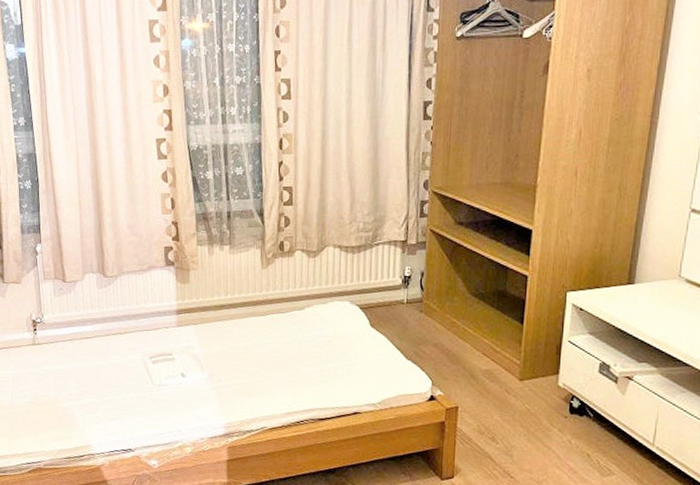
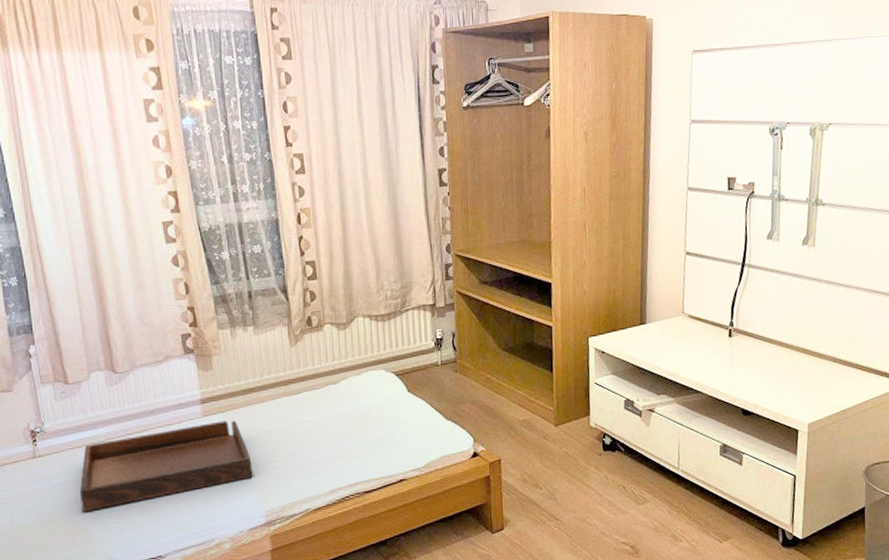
serving tray: none [68,332,217,400] -> present [79,420,253,513]

